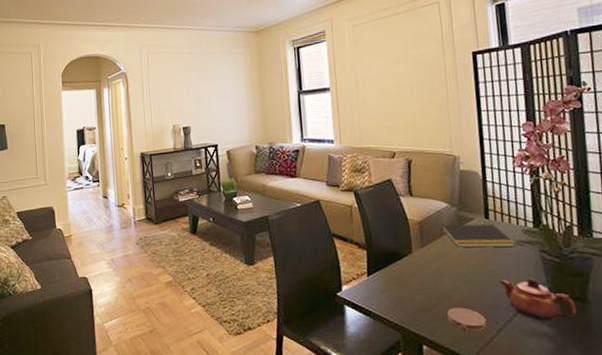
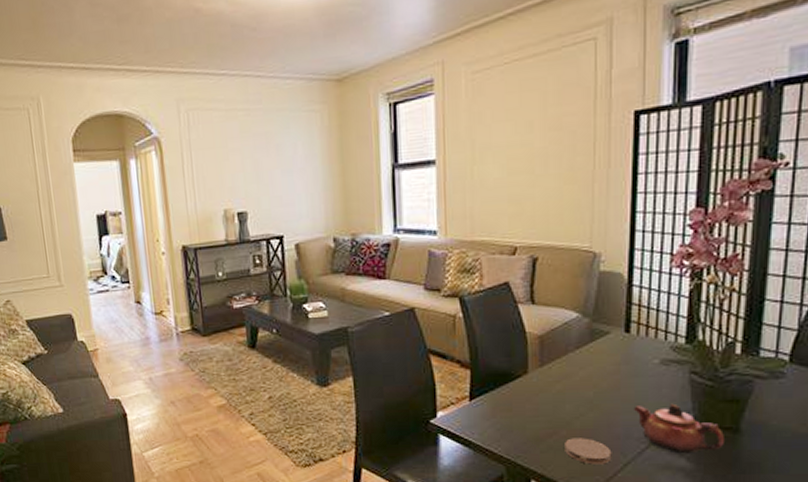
notepad: present [441,224,515,248] -> none [567,338,659,368]

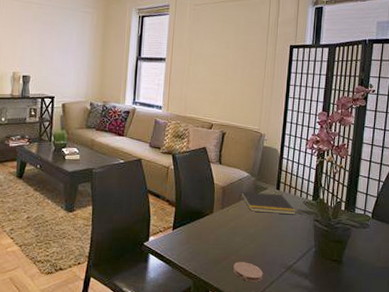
notepad: none [567,338,659,368] -> present [239,191,296,215]
teapot: present [634,403,726,454] -> none [279,241,333,277]

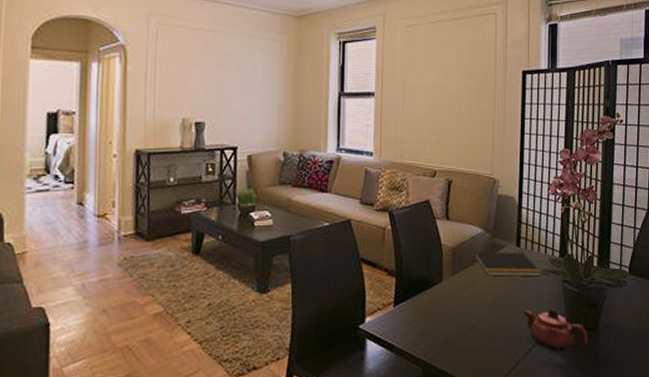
coaster: present [233,262,263,282] -> none [470,339,507,364]
teapot: none [279,241,333,277] -> present [524,307,589,352]

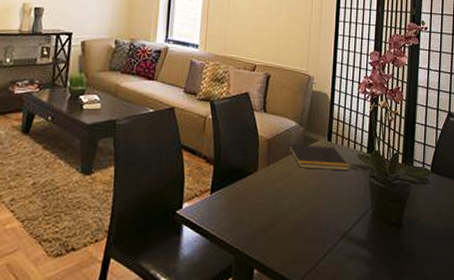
teapot: present [524,307,589,352] -> none [332,201,393,245]

